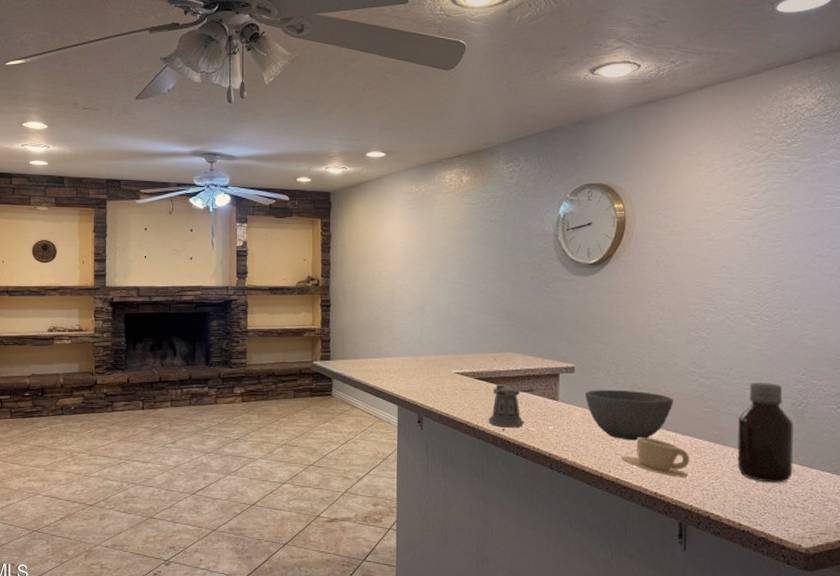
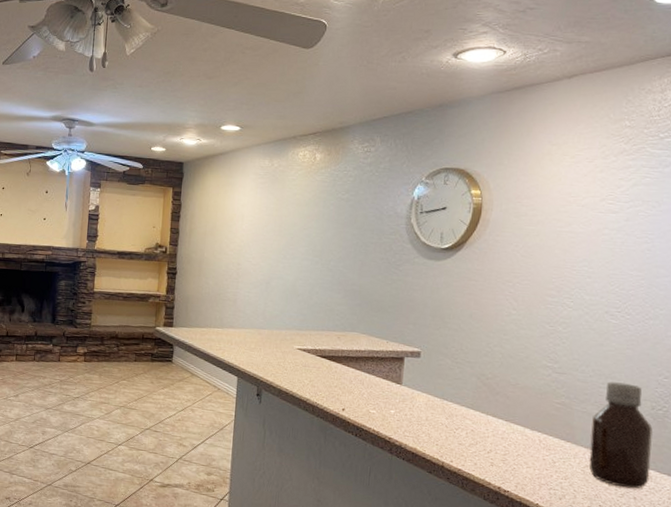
pepper shaker: present [488,383,535,428] -> none [328,362,378,409]
bowl: present [584,390,673,441] -> none [429,376,523,432]
cup: present [620,437,690,478] -> none [463,429,538,475]

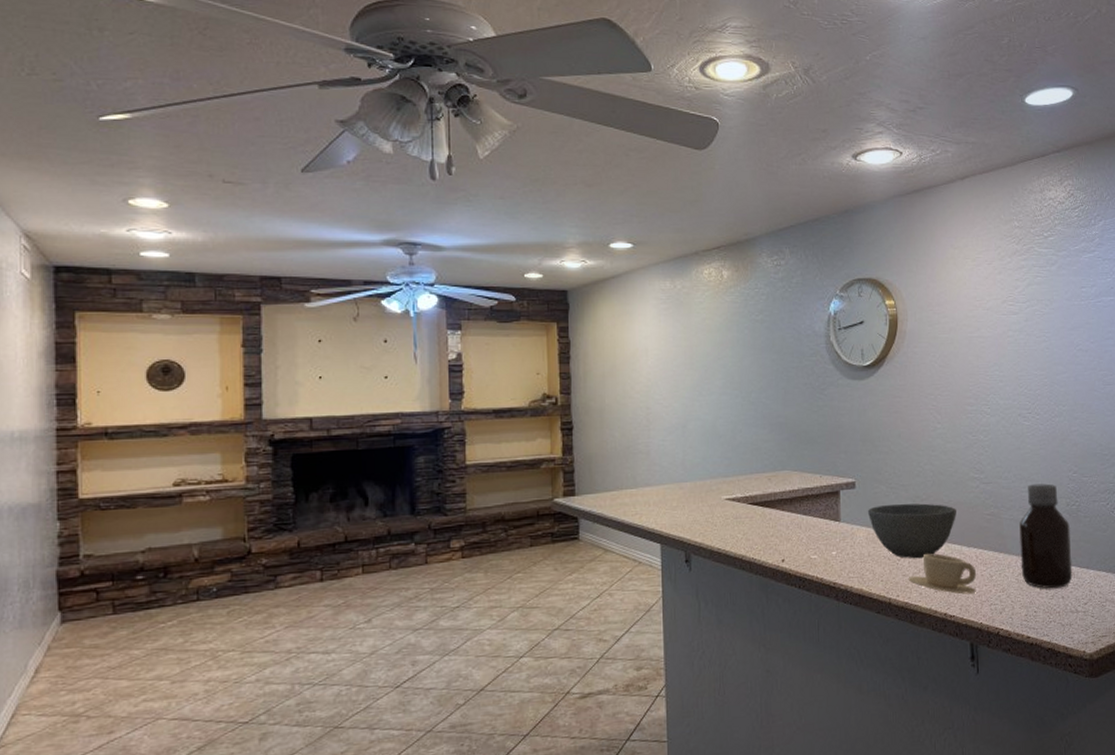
bowl: none [429,376,523,432] -> present [867,503,956,559]
cup: none [463,429,538,475] -> present [908,553,977,595]

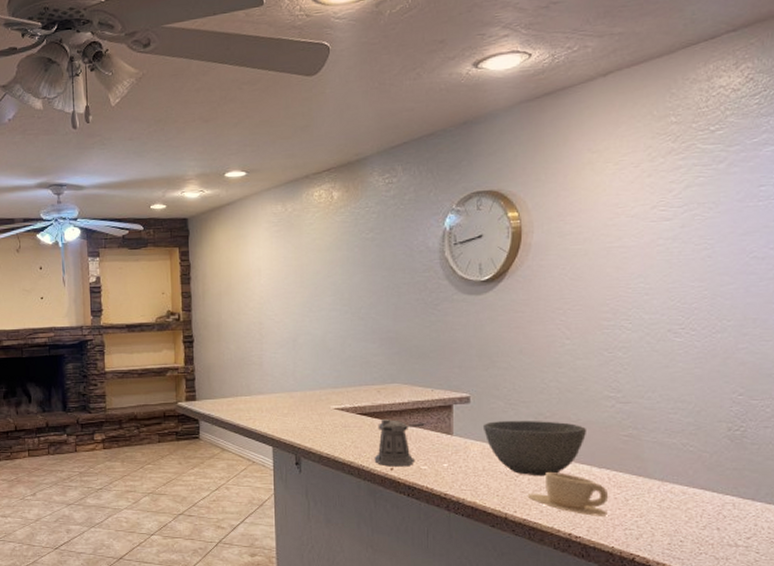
pepper shaker: none [765,507,814,558] -> present [374,418,425,467]
bottle: present [1019,483,1073,589] -> none [663,405,733,519]

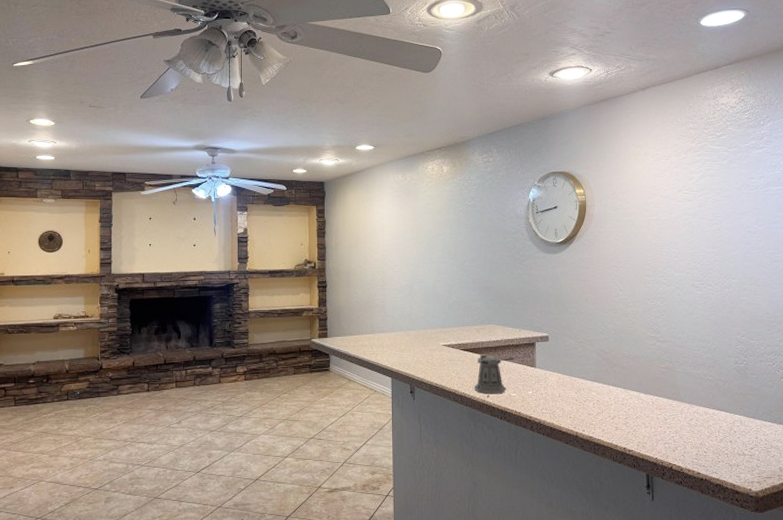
bowl: present [482,421,586,477] -> none [558,356,635,401]
cup: present [527,472,609,516] -> none [592,398,653,433]

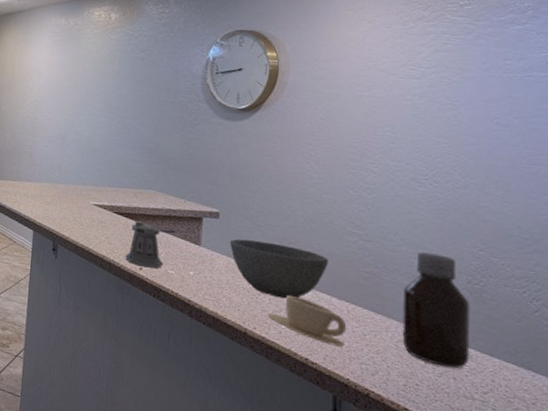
bowl: none [558,356,635,401] -> present [229,239,328,299]
cup: none [592,398,653,433] -> present [267,295,347,347]
bottle: none [691,344,740,434] -> present [402,252,471,369]

